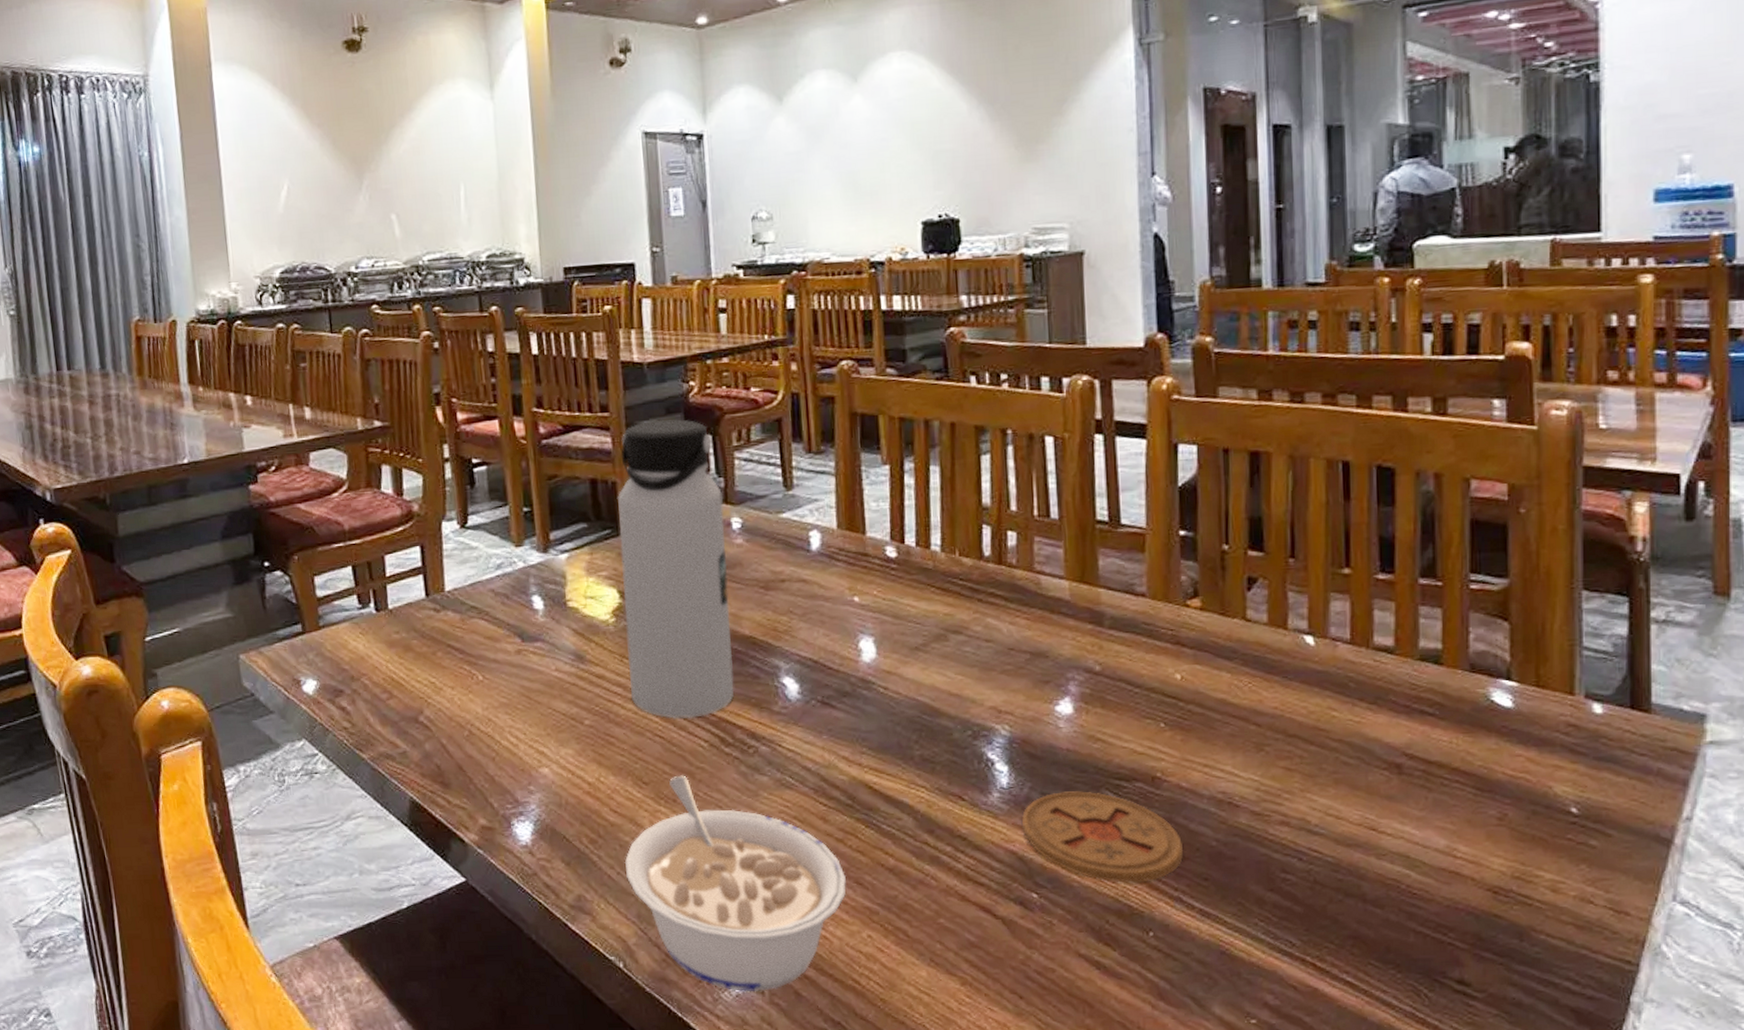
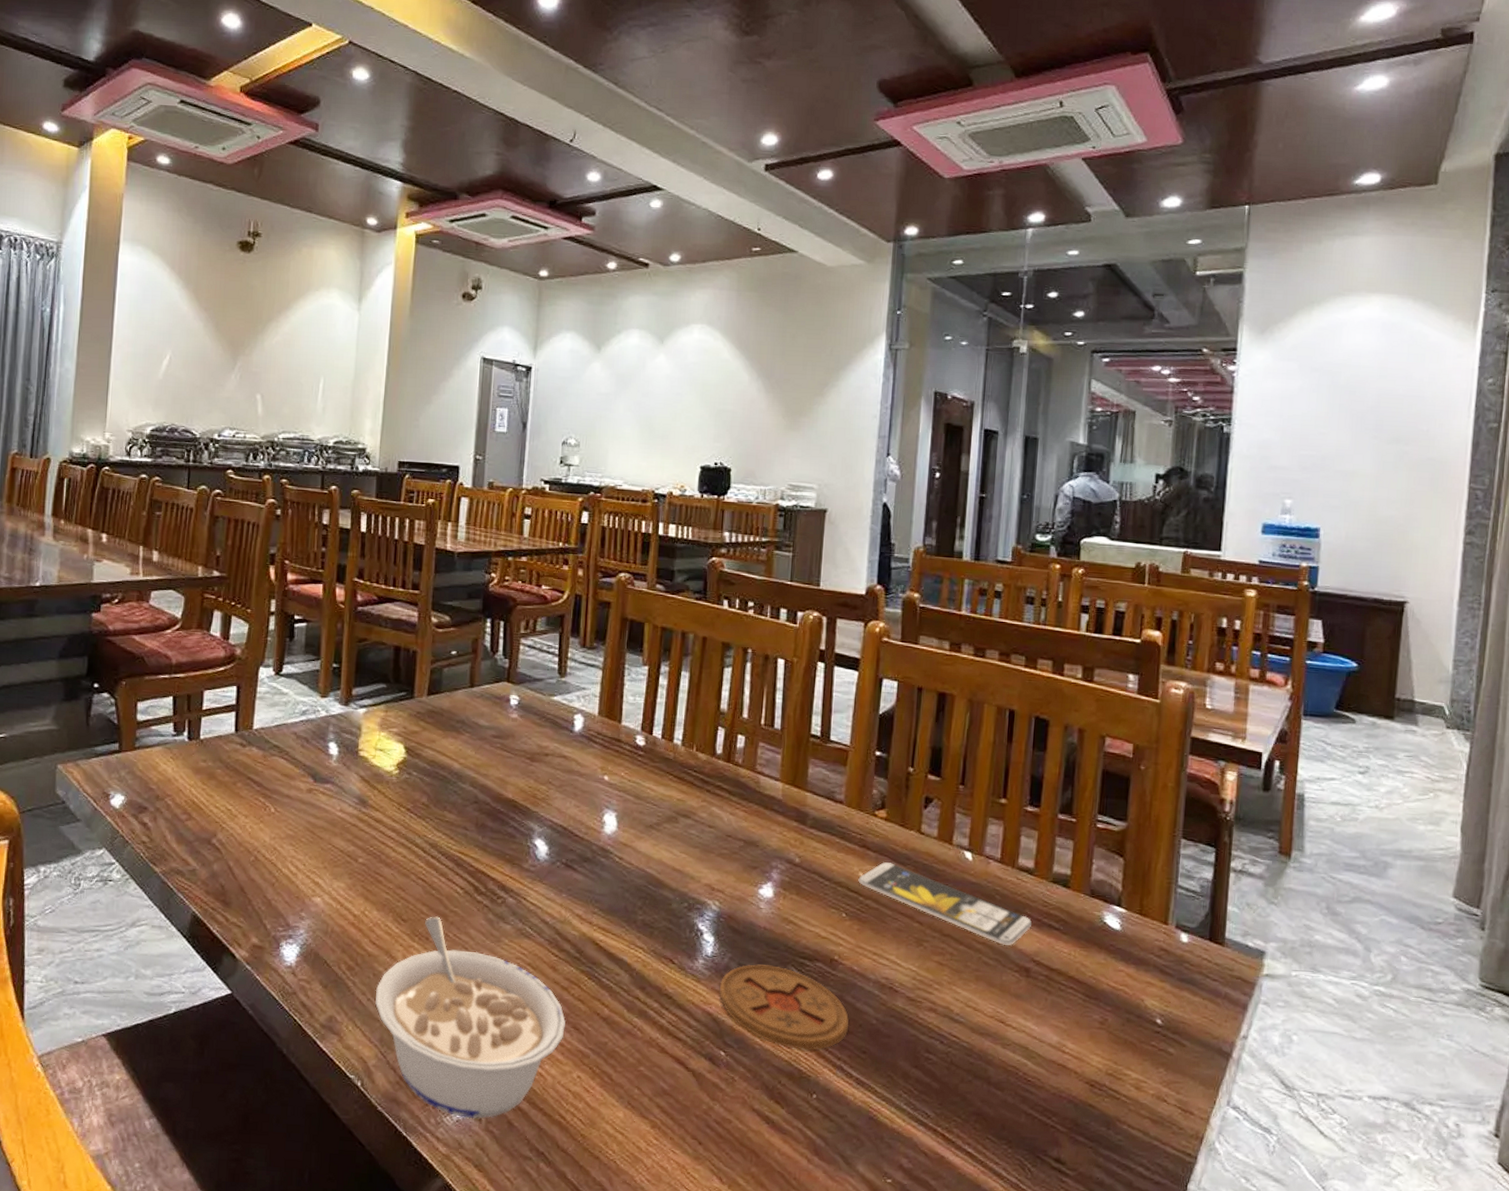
water bottle: present [616,419,734,719] -> none [403,602,506,867]
smartphone: none [1175,659,1398,741] -> present [858,862,1032,946]

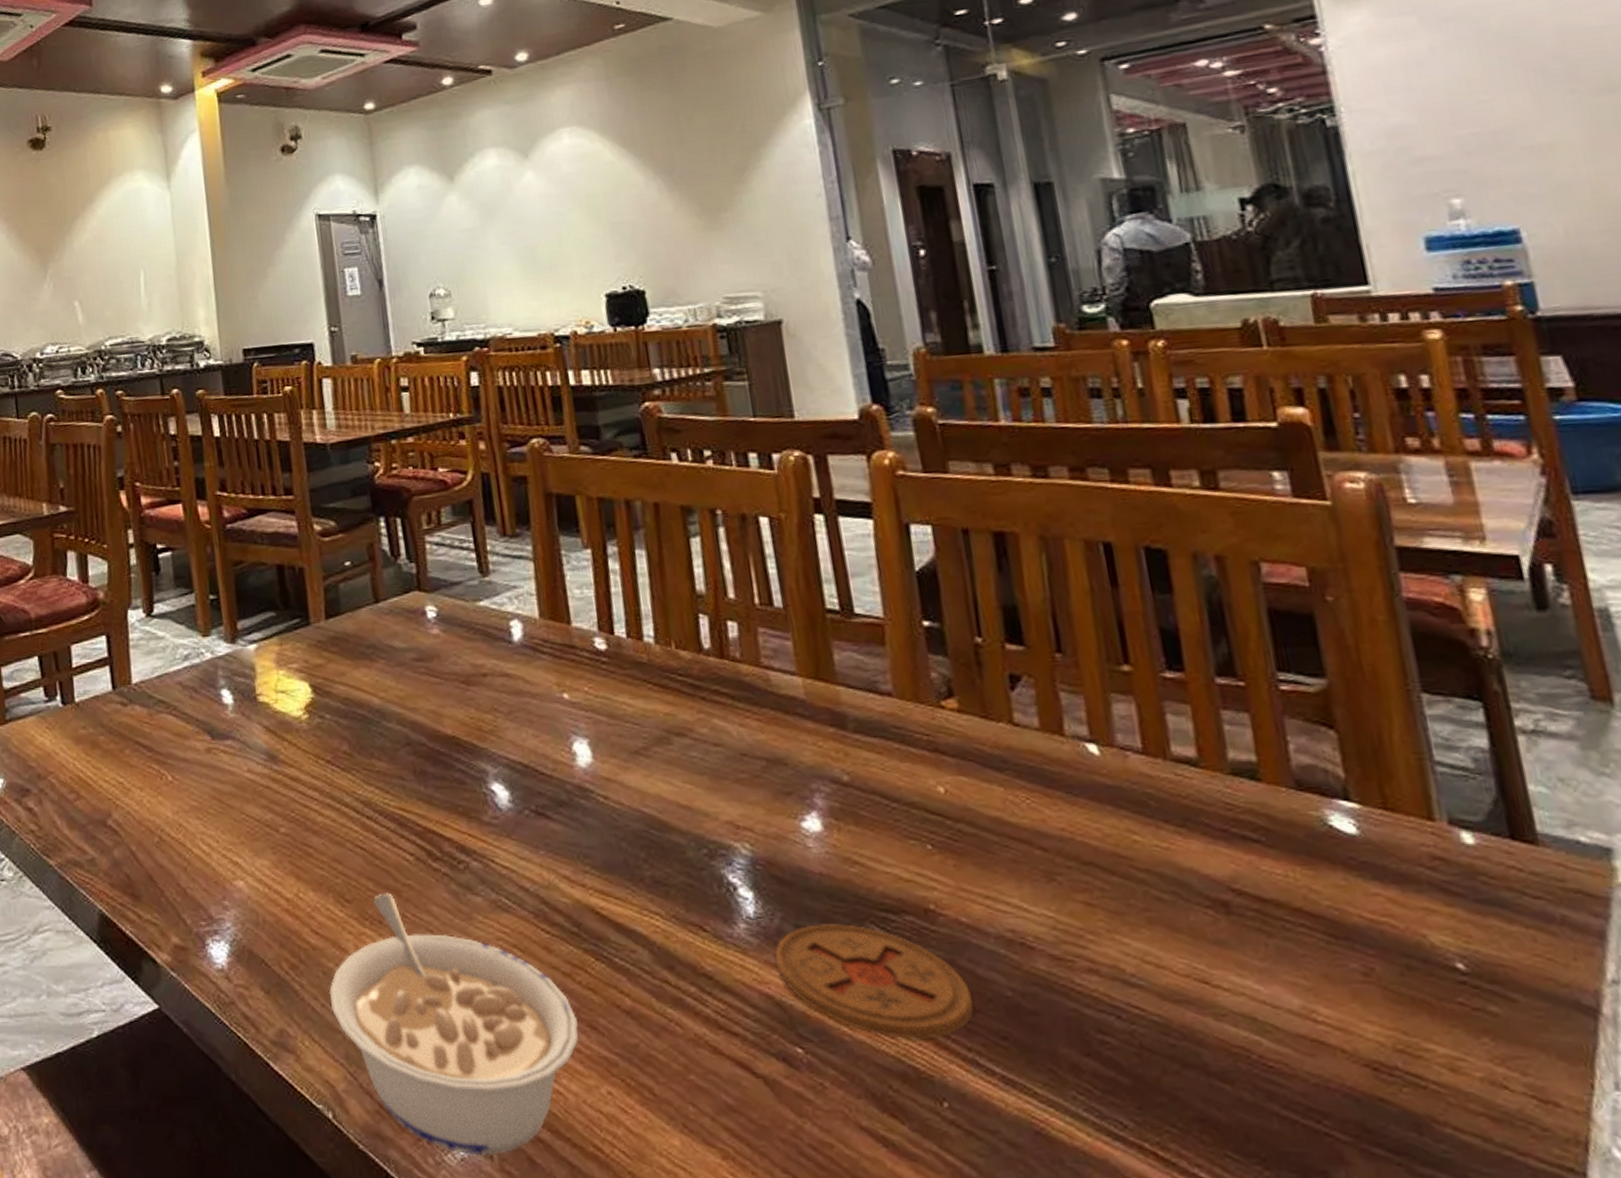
smartphone: present [858,862,1032,946] -> none [938,769,1215,872]

